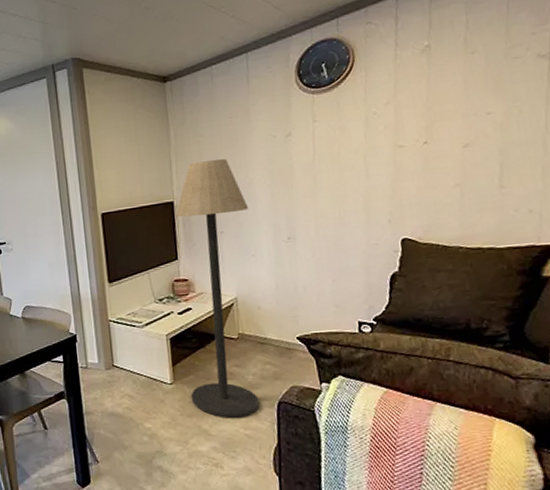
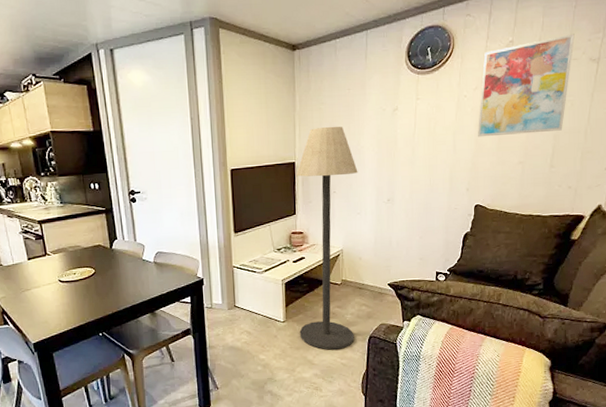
wall art: none [393,28,513,159] -> present [478,34,575,137]

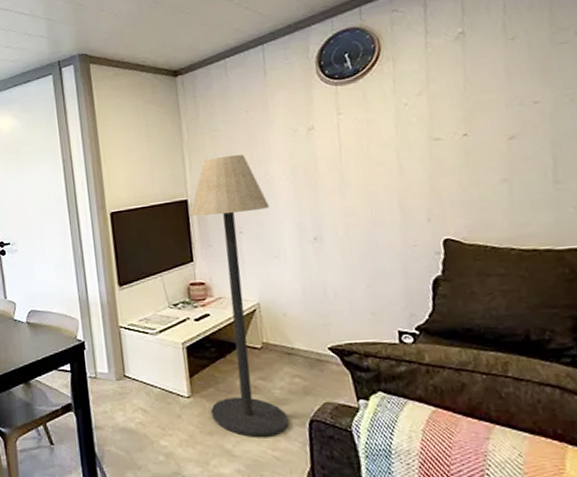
wall art: present [478,34,575,137] -> none [424,12,564,153]

